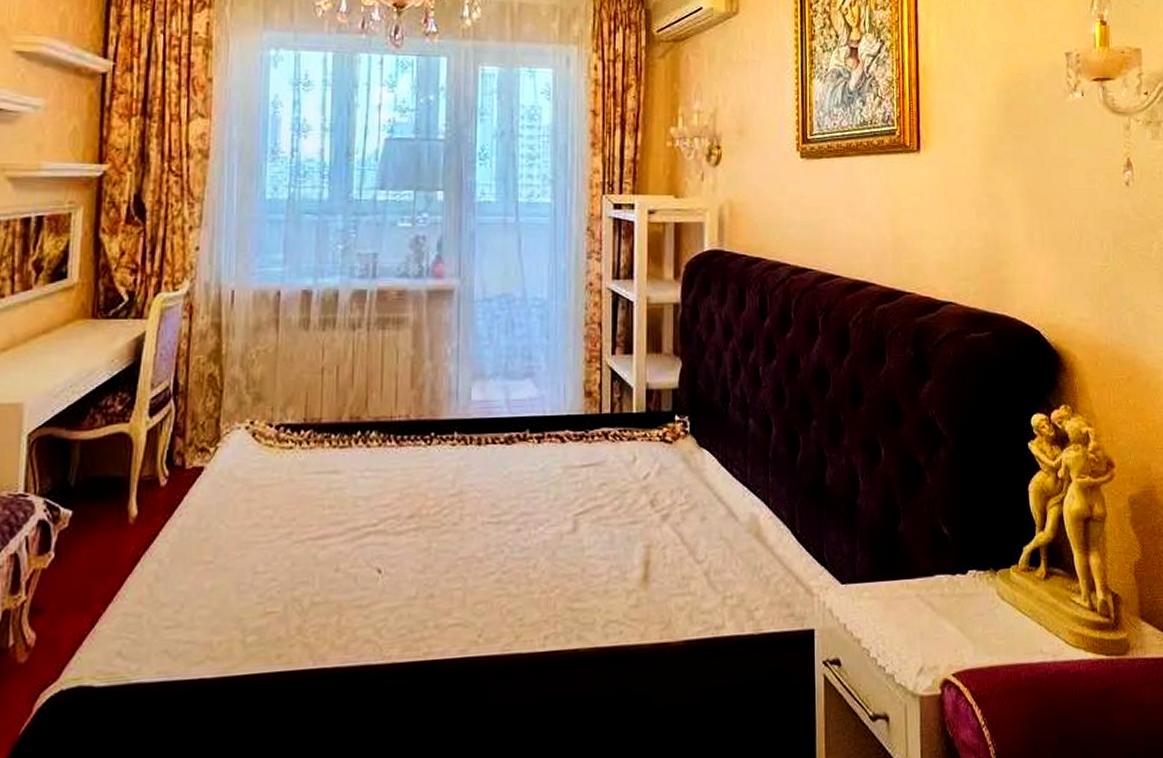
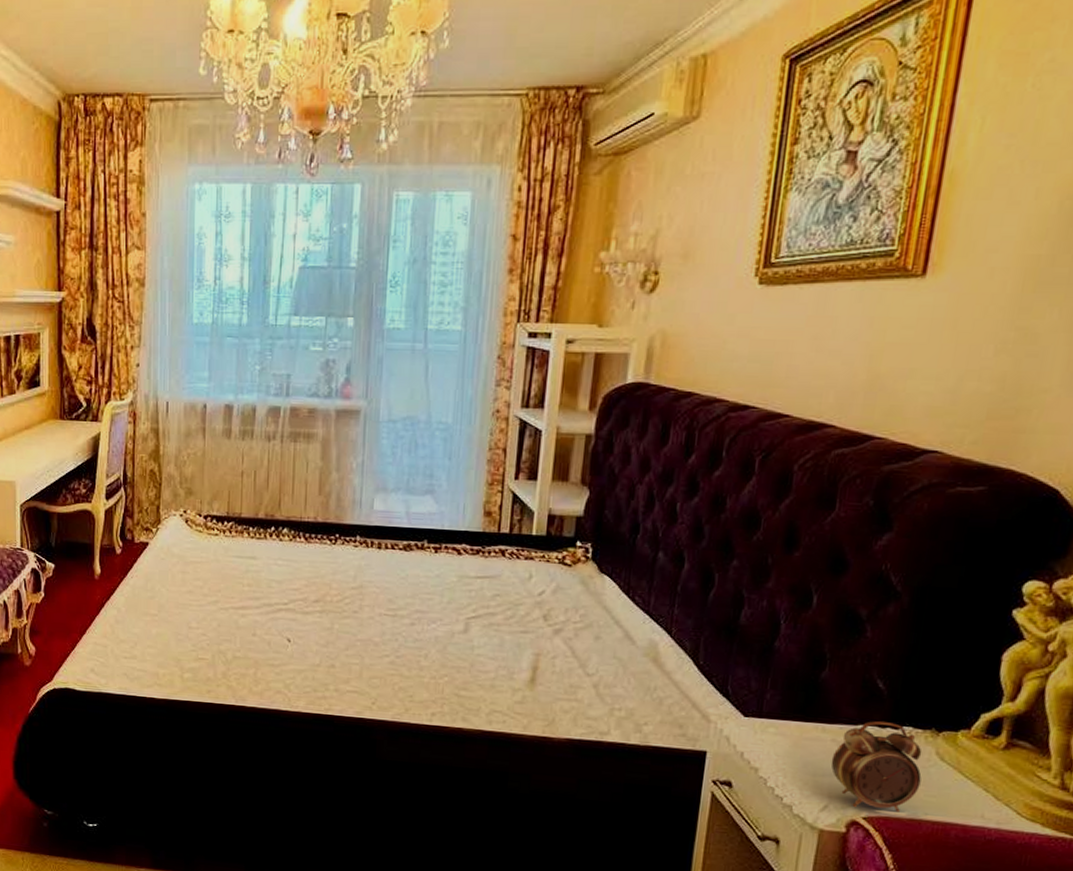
alarm clock: none [918,567,991,665] -> present [831,720,923,812]

